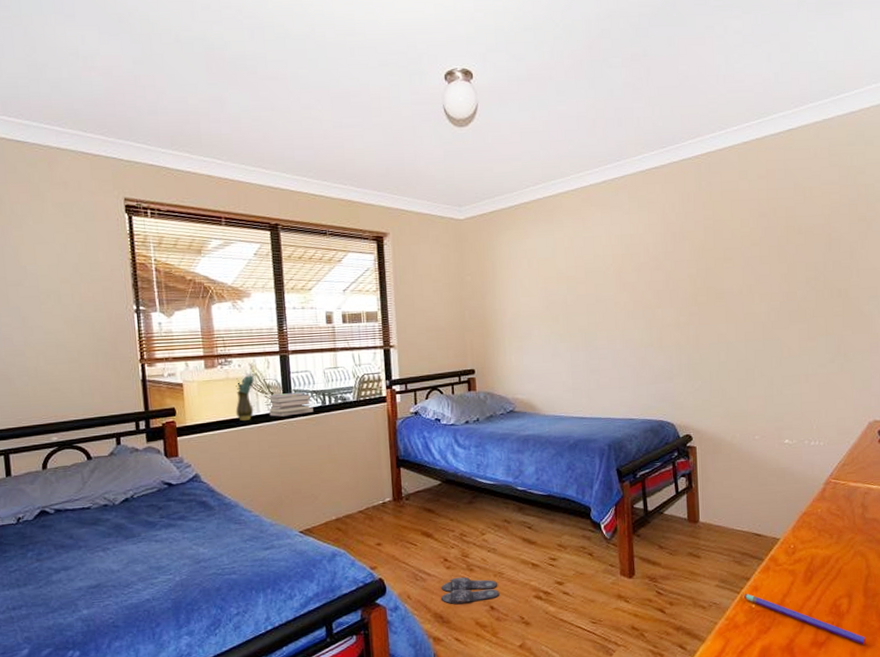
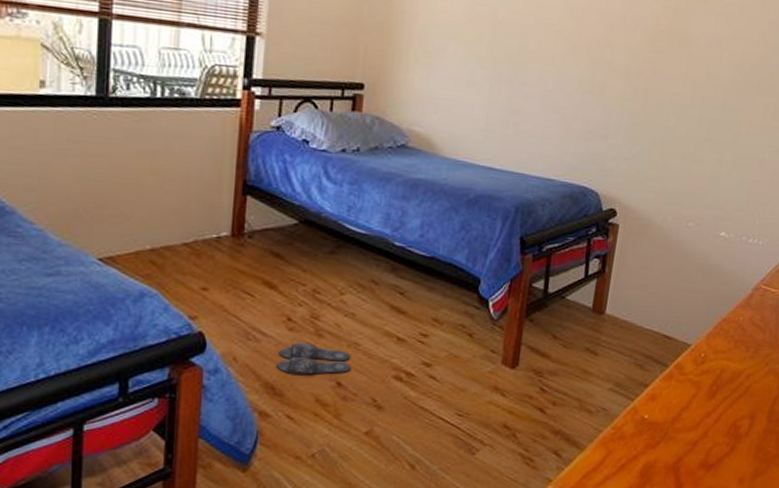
vase: present [235,372,255,421] -> none [25,34,59,100]
books: present [269,392,313,417] -> none [74,70,138,104]
pen: present [744,593,867,645] -> none [638,401,760,472]

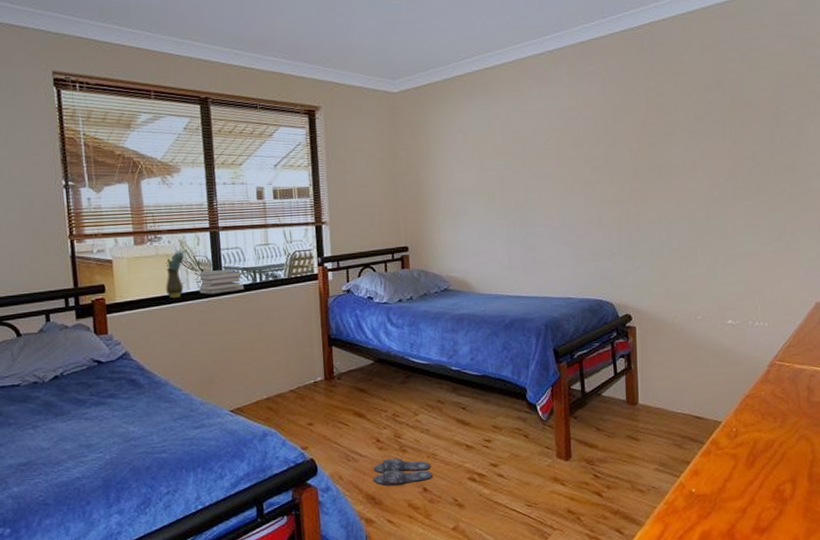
vase: none [25,34,59,100] -> present [165,249,185,298]
books: none [74,70,138,104] -> present [199,269,244,294]

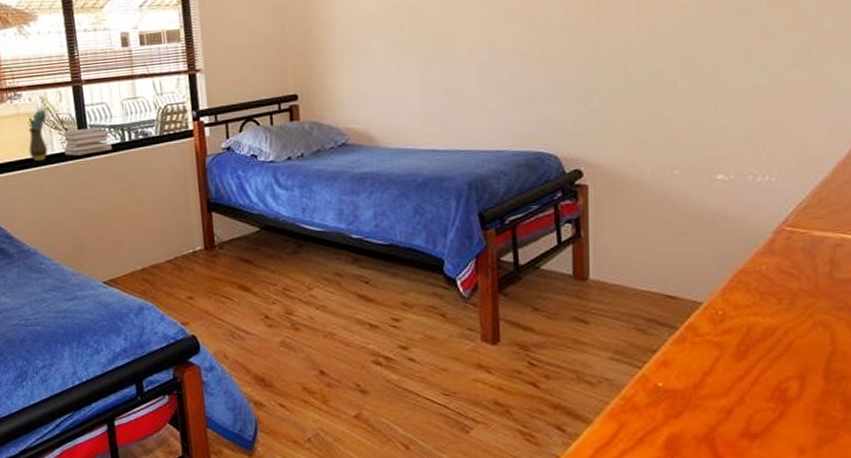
slippers: present [373,458,432,486] -> none [262,336,330,367]

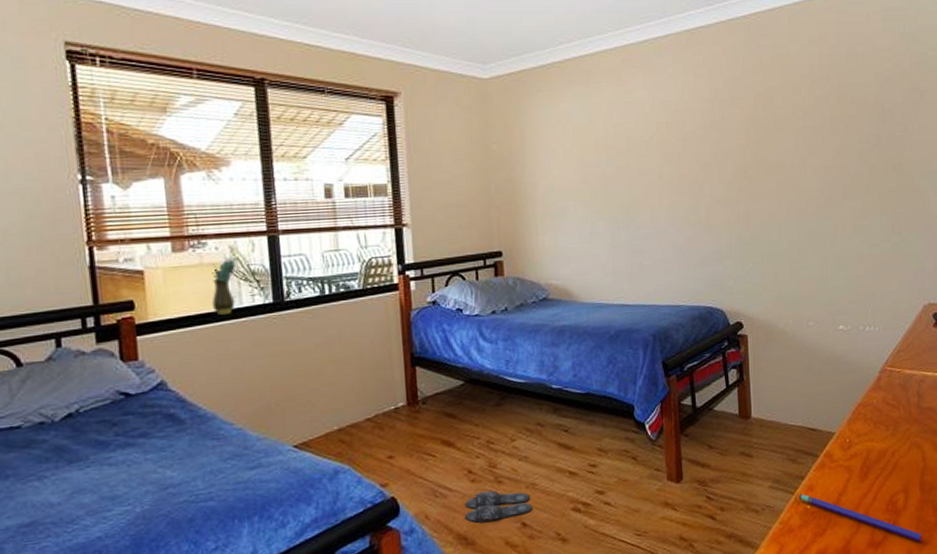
books: present [63,127,112,156] -> none [254,280,310,310]
slippers: none [262,336,330,367] -> present [464,490,532,523]
pen: none [648,368,824,440] -> present [799,493,923,543]

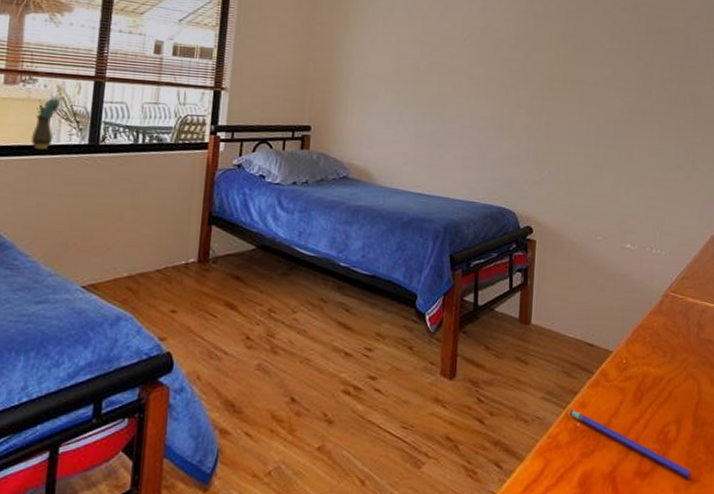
slippers: present [464,490,532,523] -> none [236,359,303,392]

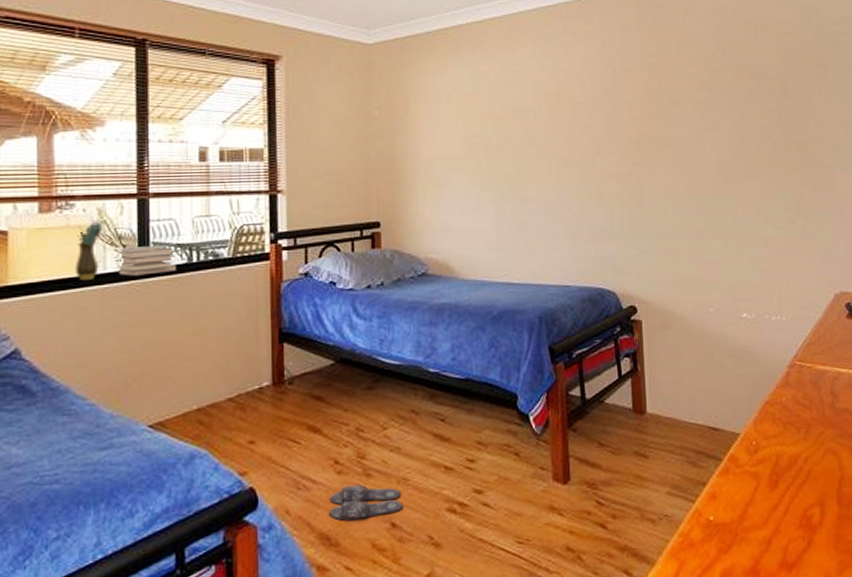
books: none [70,123,123,151] -> present [119,246,176,276]
slippers: none [236,359,303,392] -> present [329,484,402,522]
pen: present [570,409,692,479] -> none [700,502,843,566]

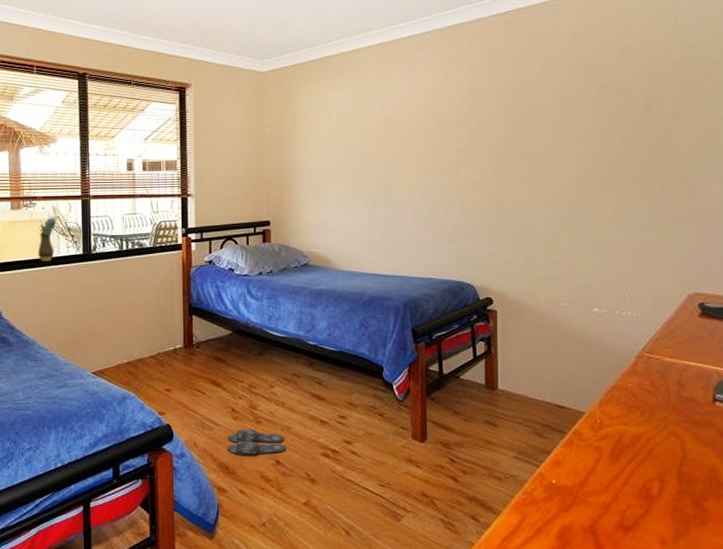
books: present [119,246,176,276] -> none [69,236,111,259]

